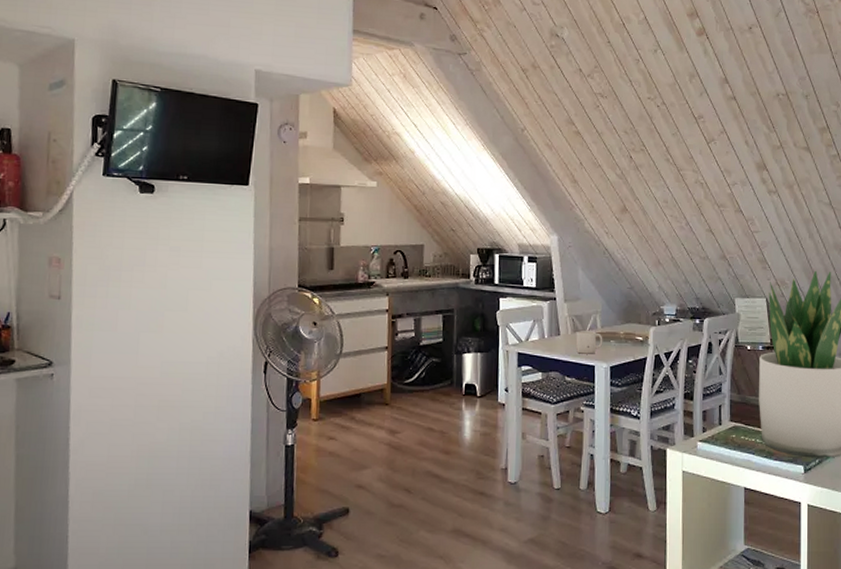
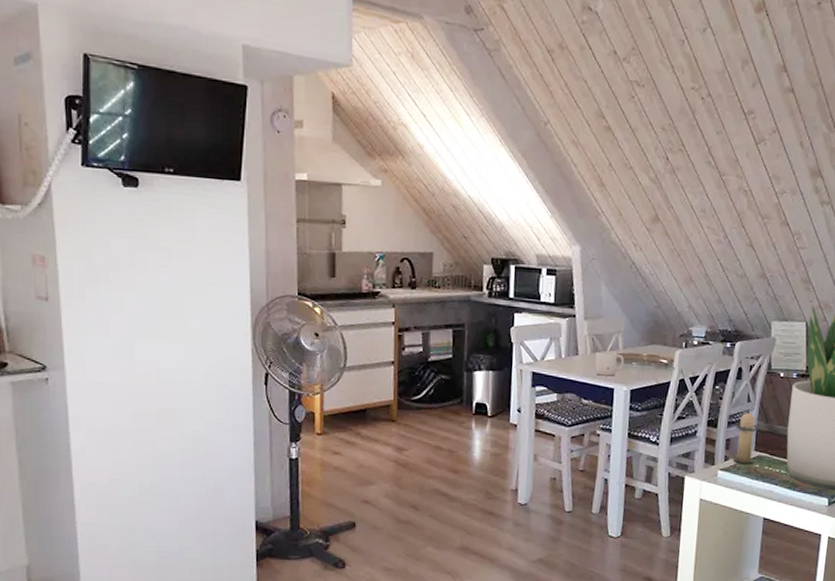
candle: none [710,382,733,435] -> present [733,410,760,465]

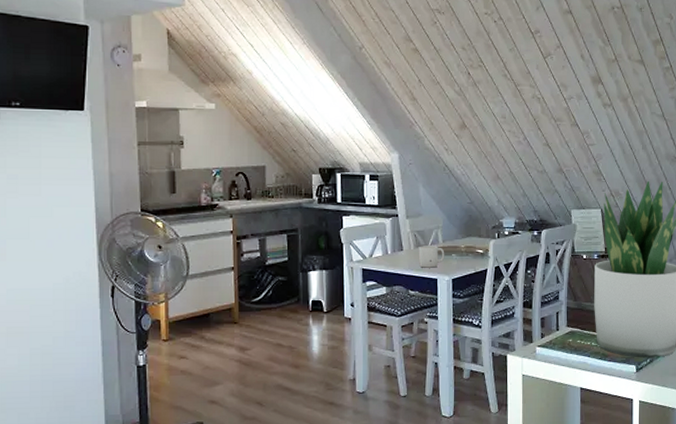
candle: present [733,410,760,465] -> none [548,290,569,340]

